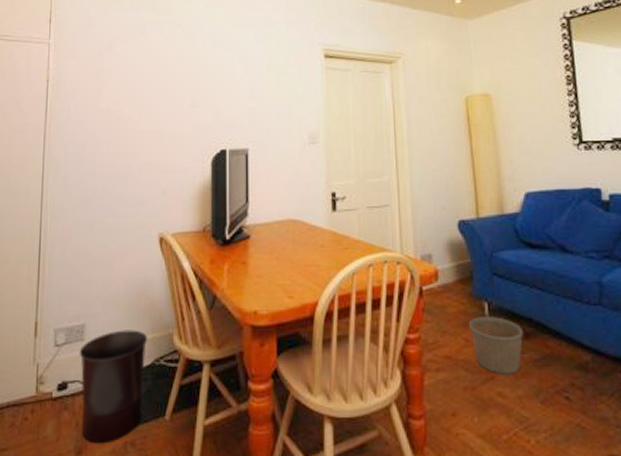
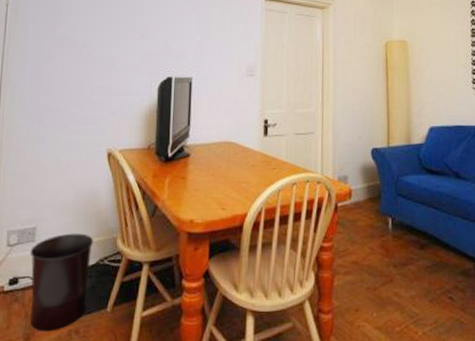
basket: present [468,317,524,374] -> none [374,230,420,278]

